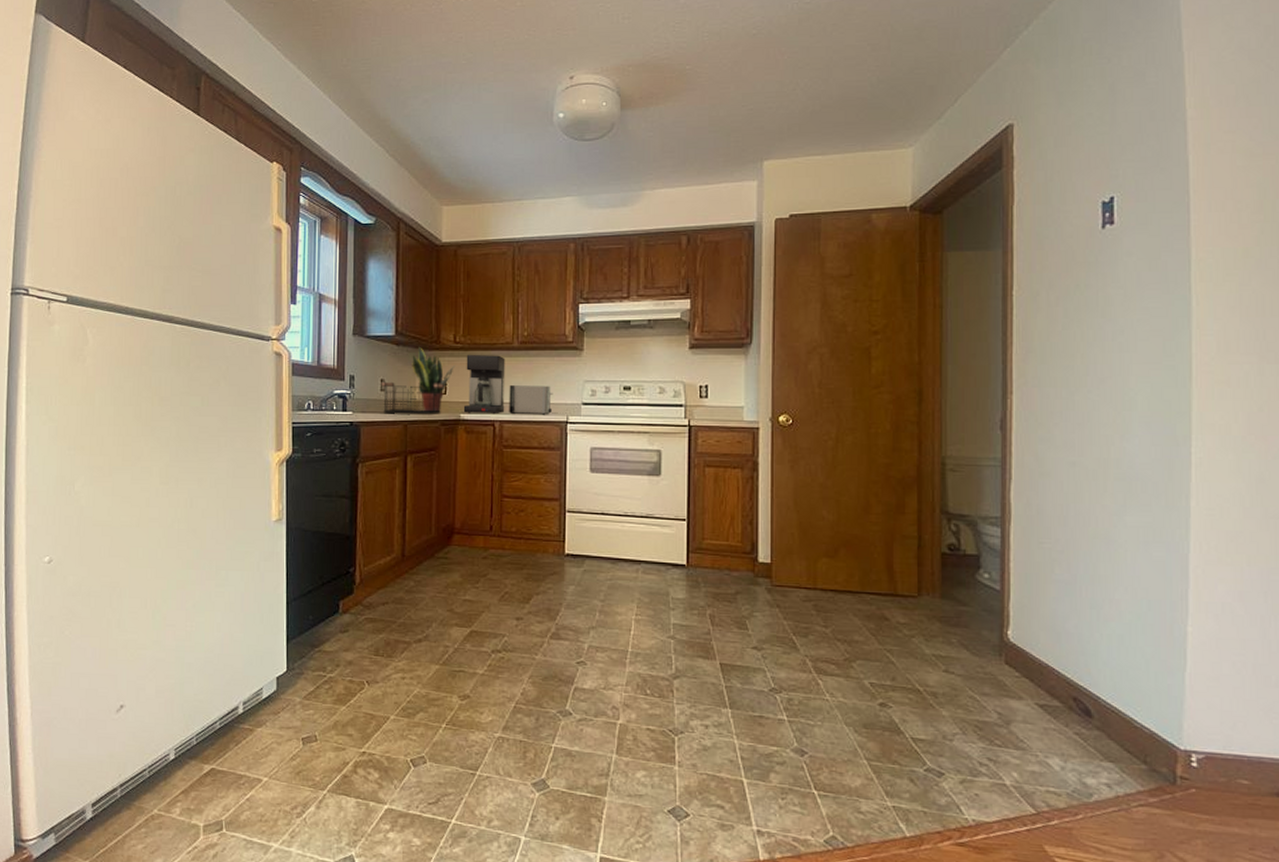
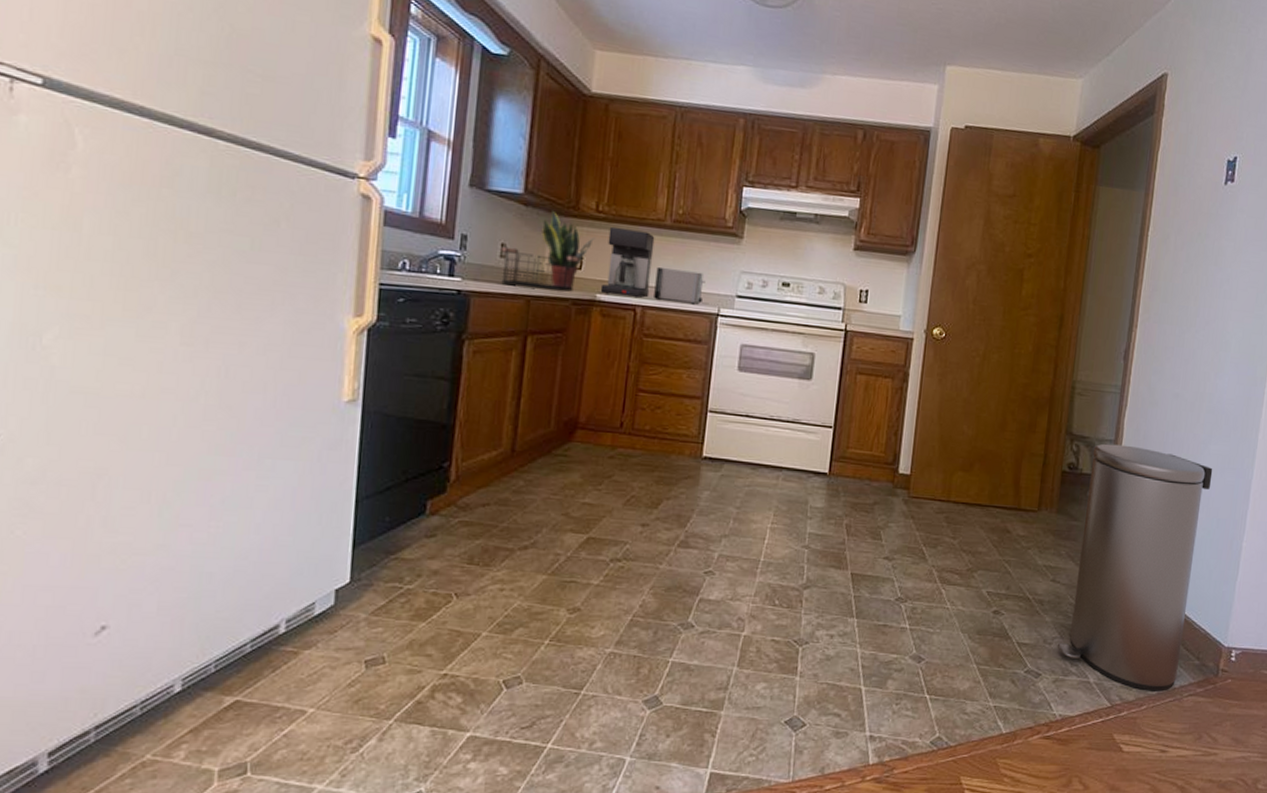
pedal bin: none [959,521,1134,799] -> present [1057,443,1213,691]

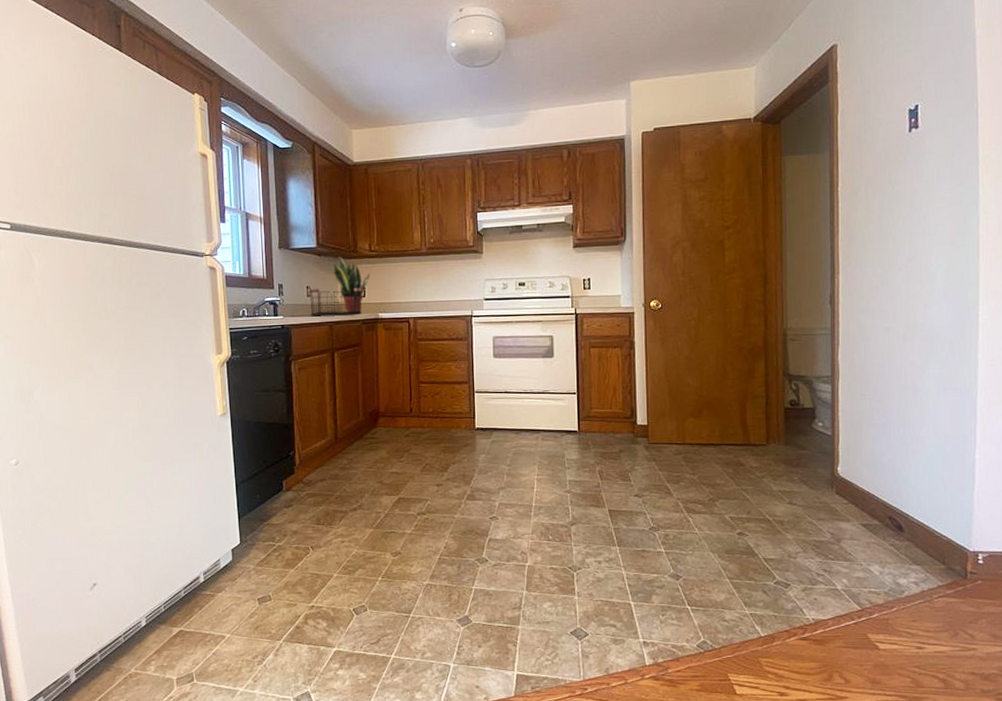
coffee maker: present [600,227,655,299] -> none [381,260,418,313]
toaster: present [654,268,706,305] -> none [420,285,459,312]
pedal bin: present [1057,443,1213,691] -> none [801,379,935,595]

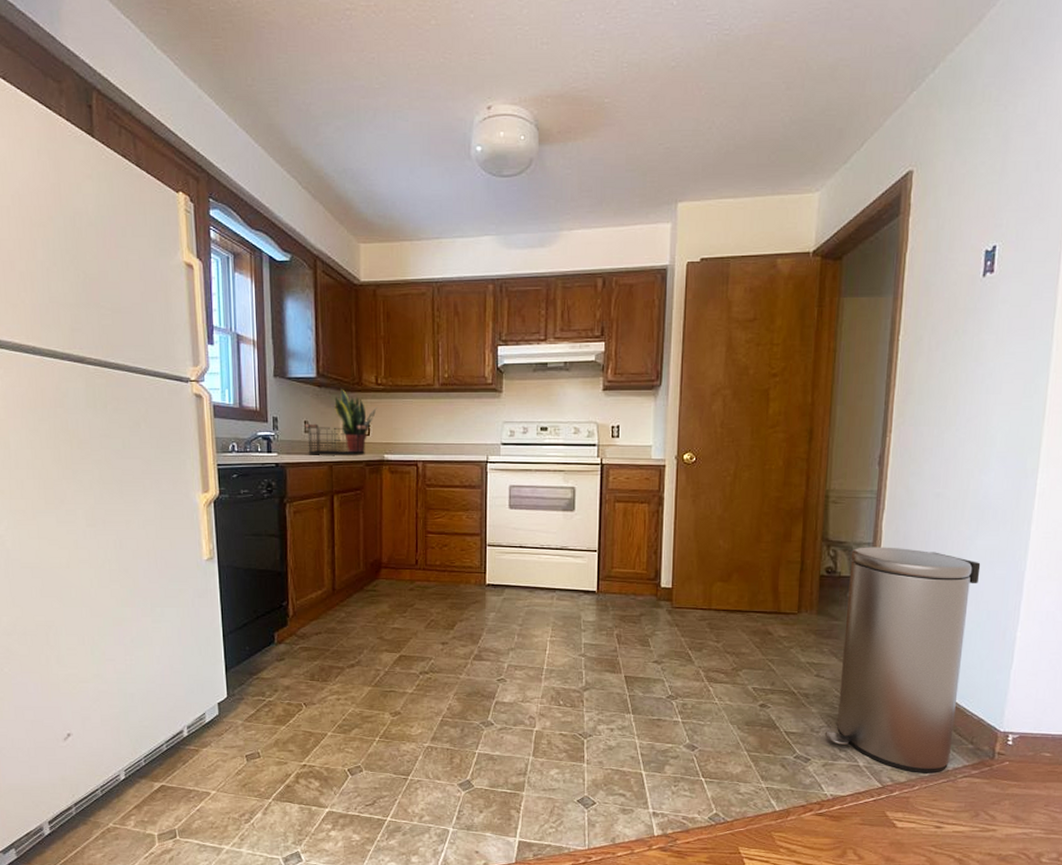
pedal bin: none [801,379,935,595] -> present [824,547,981,773]

